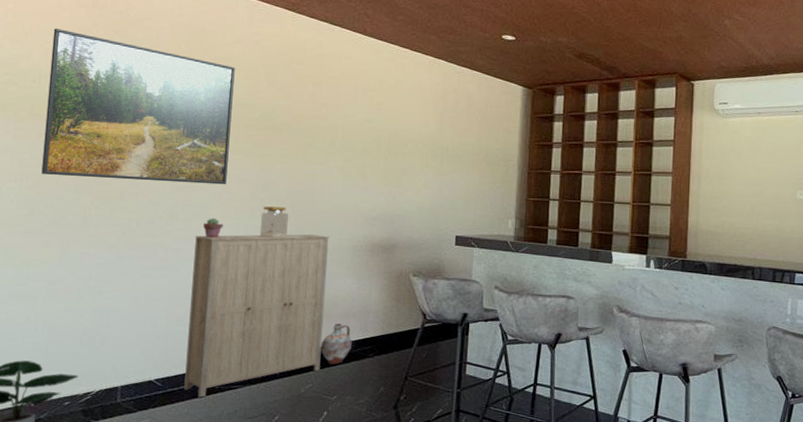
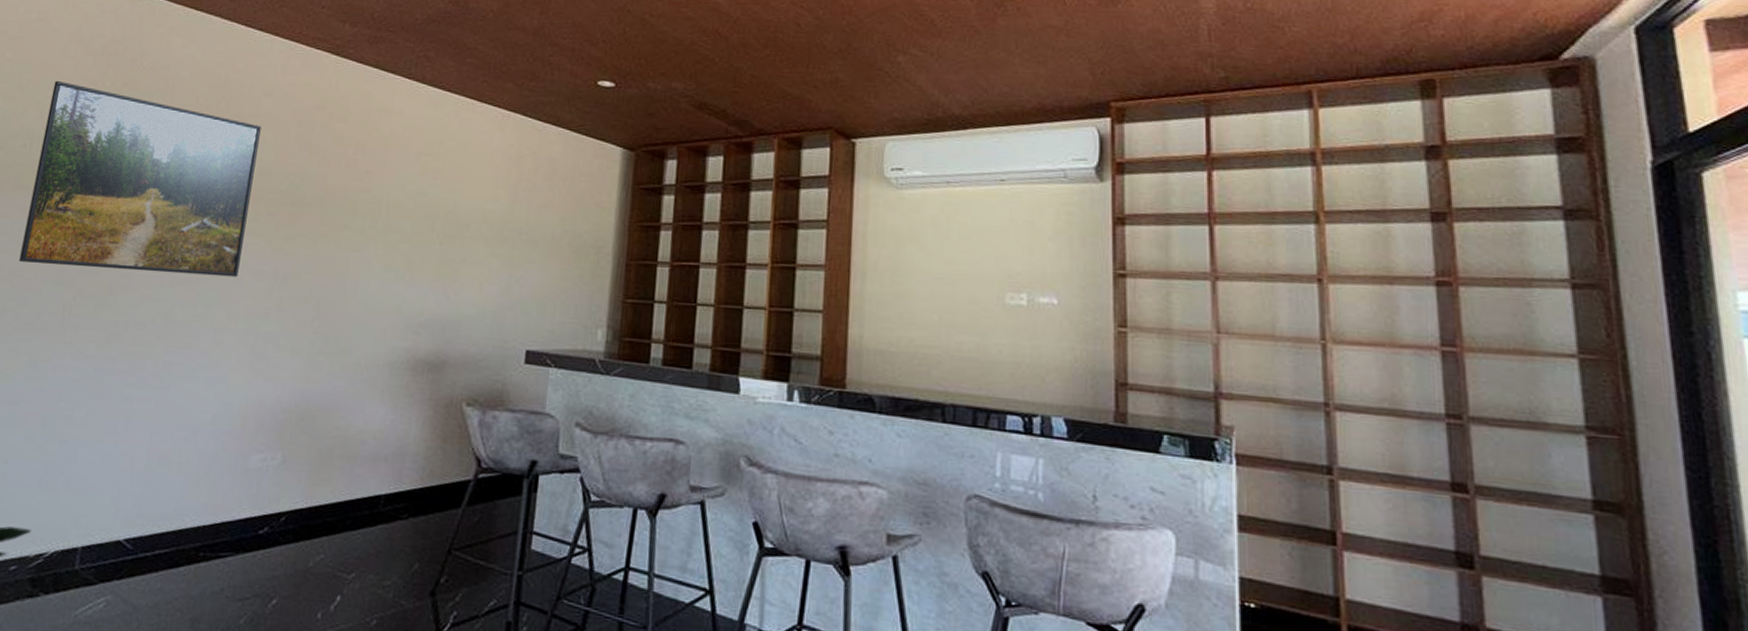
cabinet: present [184,234,329,398] -> none [159,344,361,568]
potted succulent: present [203,217,223,238] -> none [204,320,229,348]
decorative jar: present [259,206,289,238] -> none [273,306,312,349]
ceramic jug: present [320,323,352,365] -> none [338,469,381,528]

